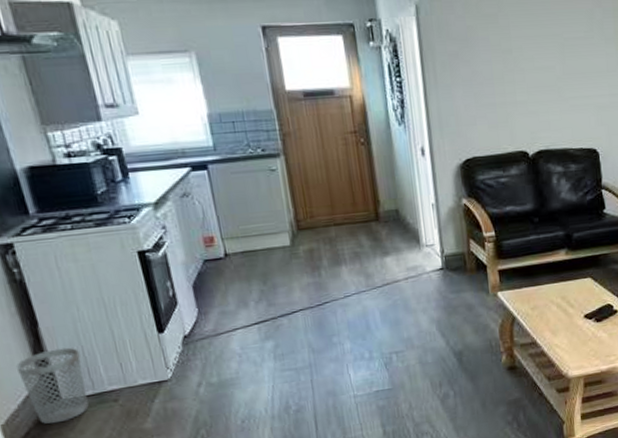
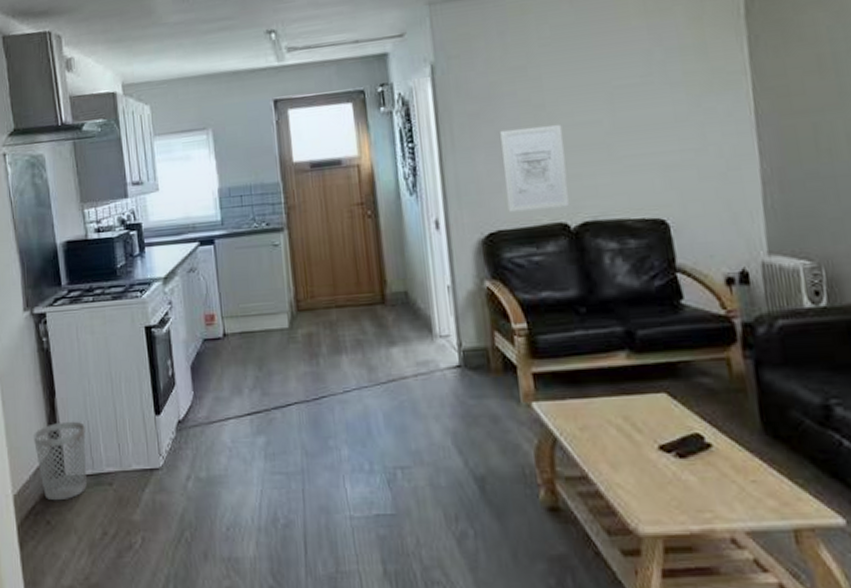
wall art: none [475,67,529,142] -> present [500,124,571,212]

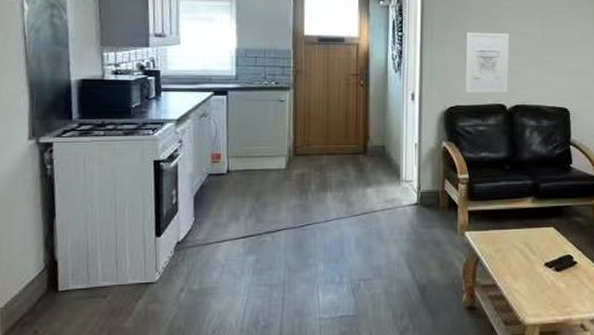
wastebasket: present [32,421,87,501] -> none [27,241,84,313]

